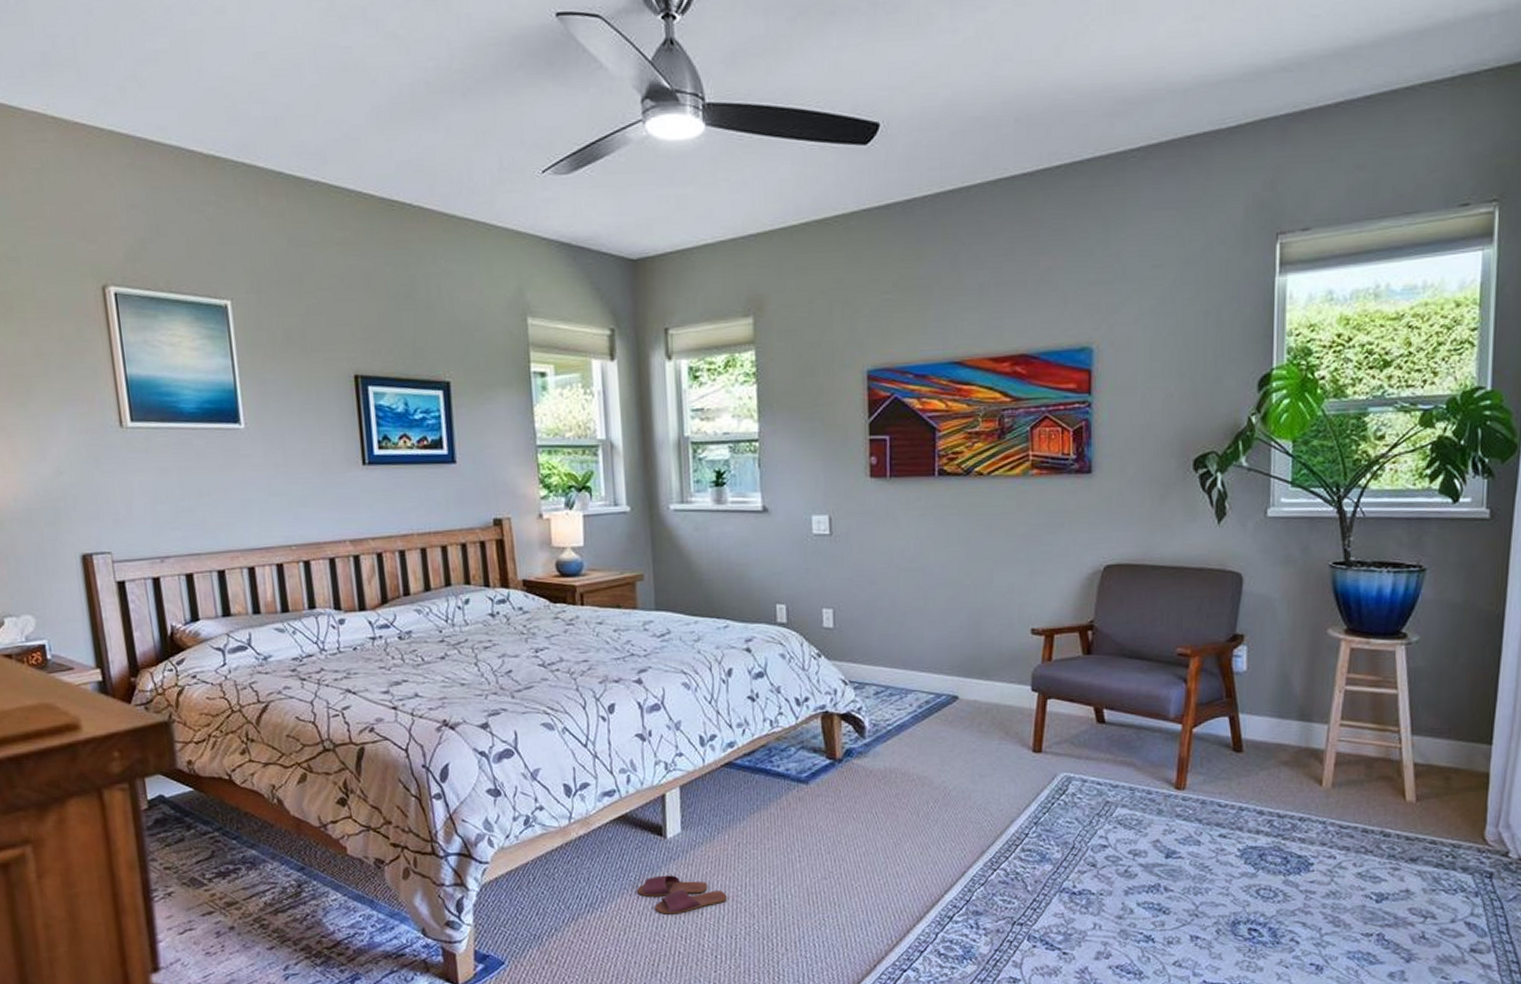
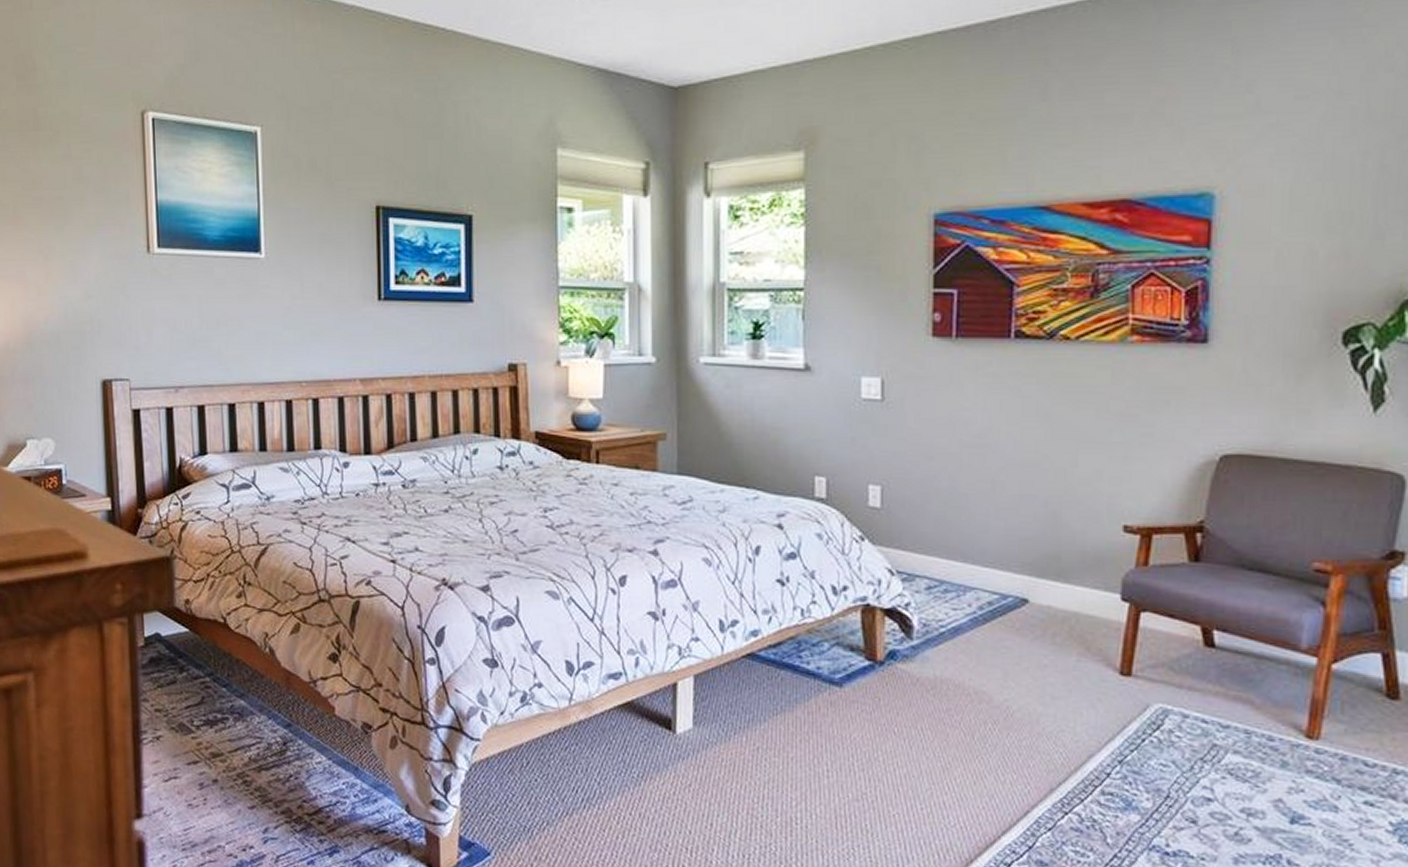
slippers: present [637,875,728,914] -> none [640,775,742,822]

